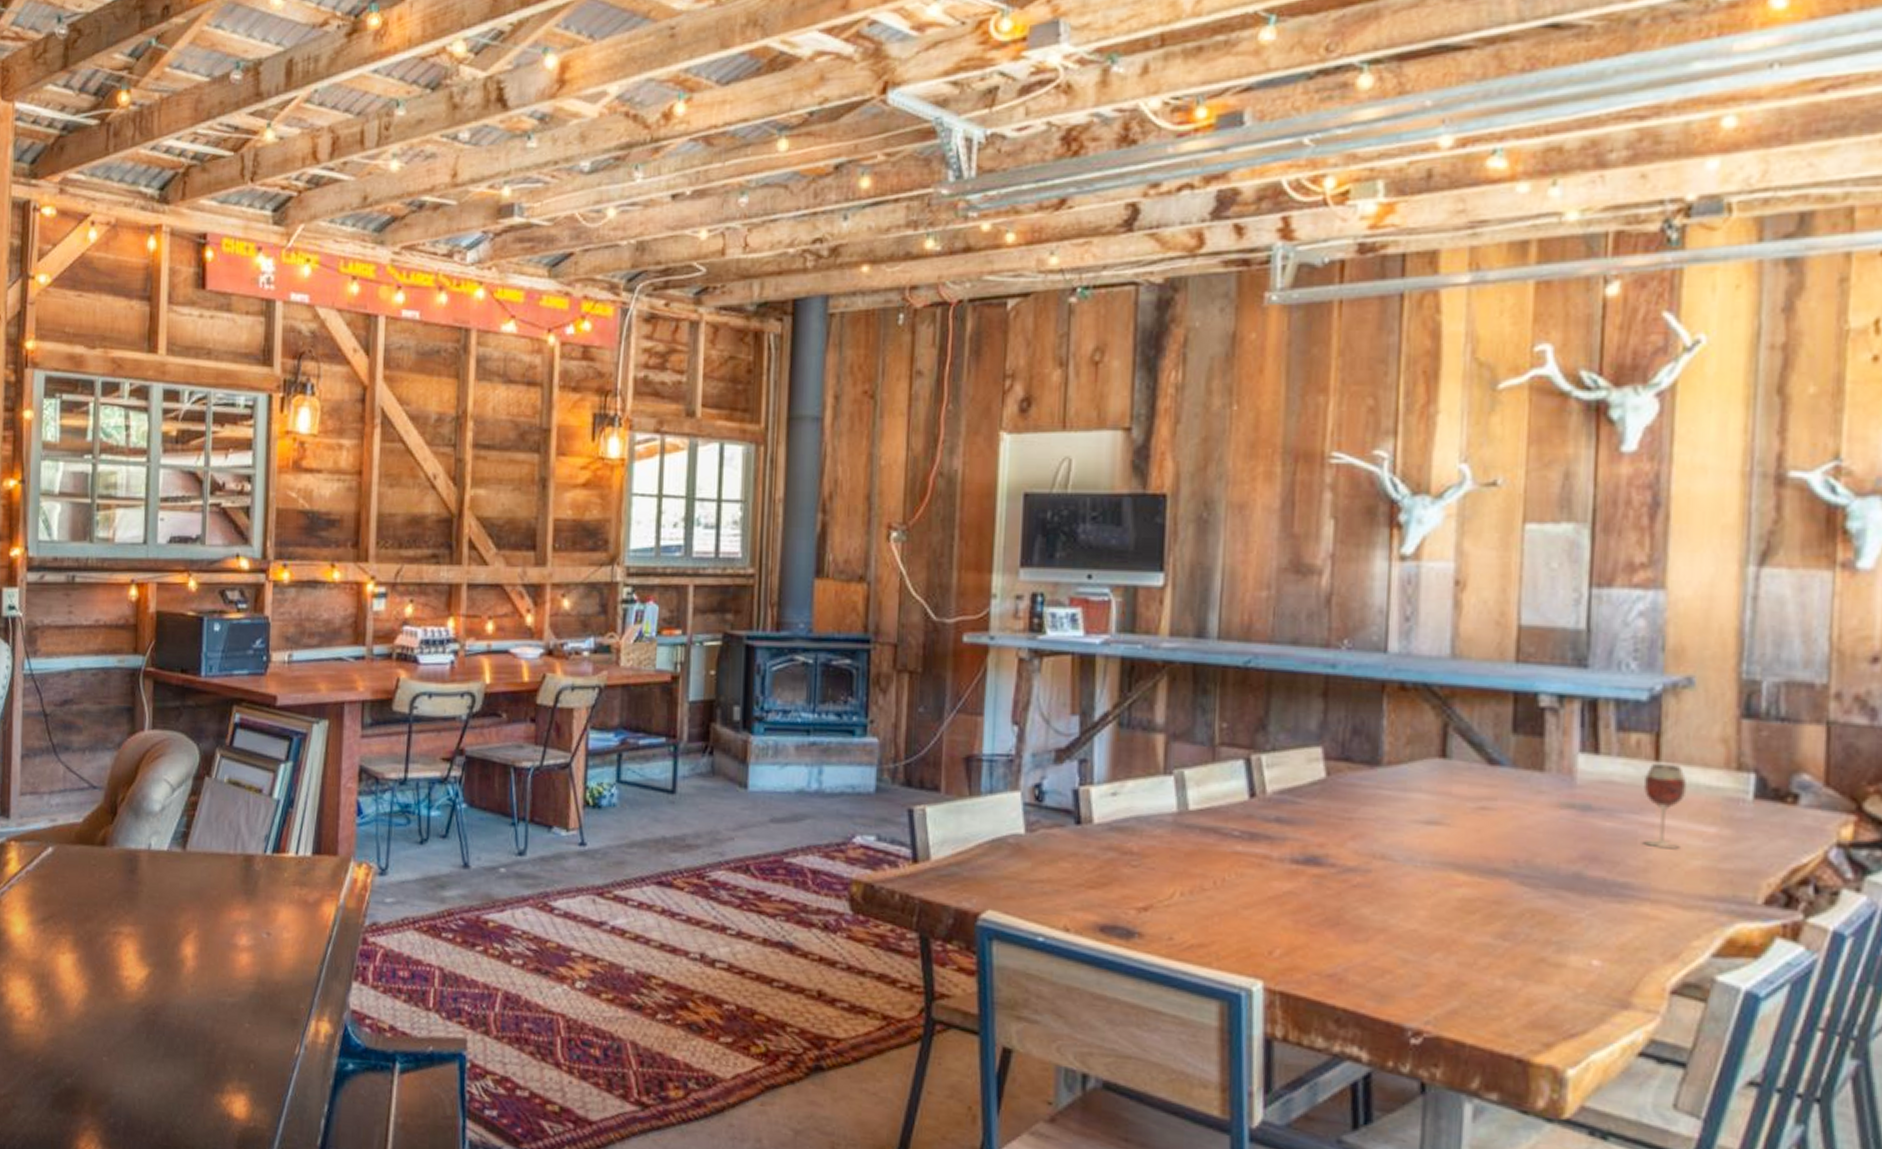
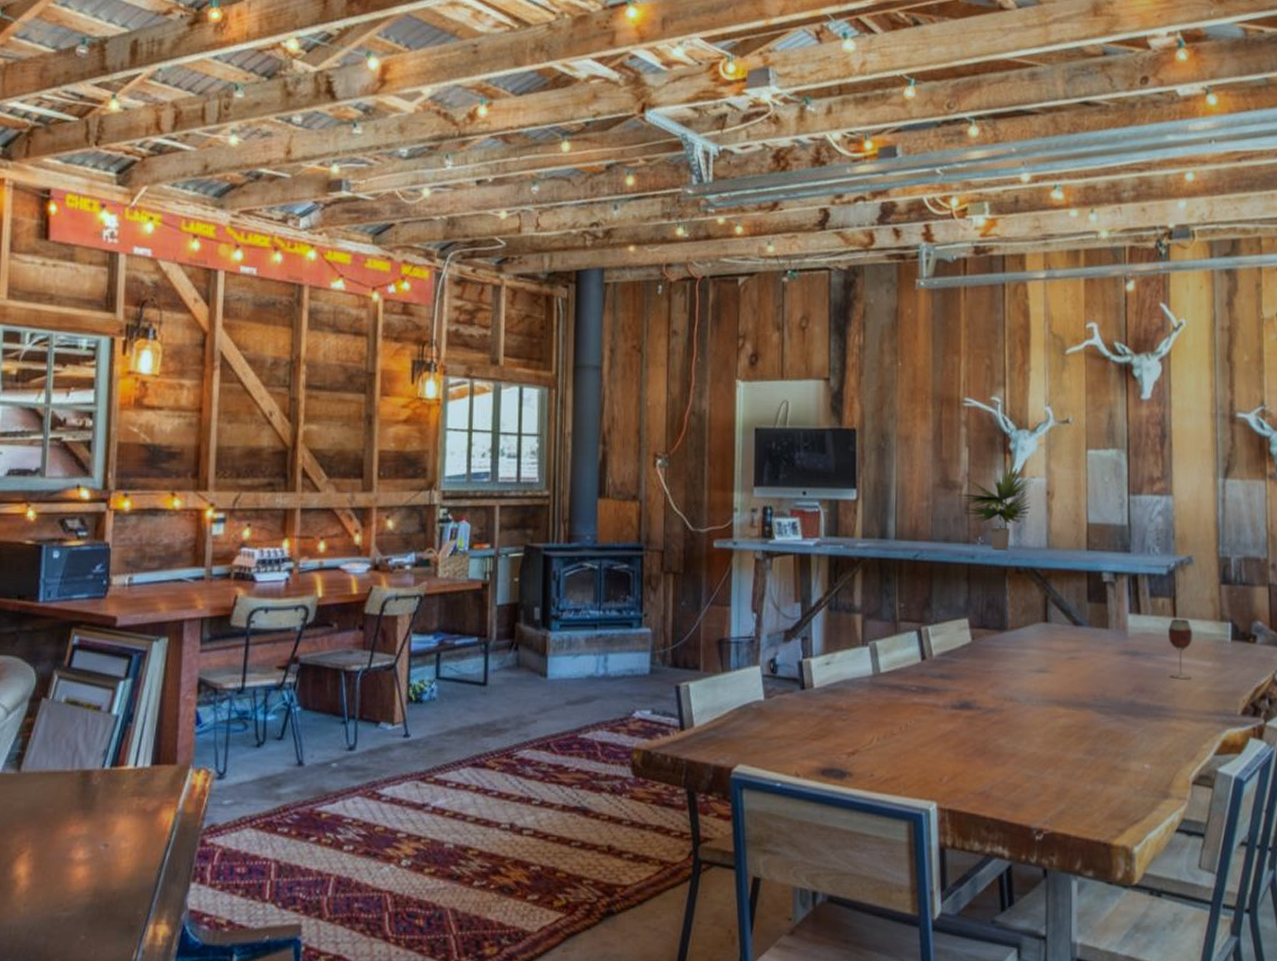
plant: none [1315,535,1438,658] -> present [958,459,1035,549]

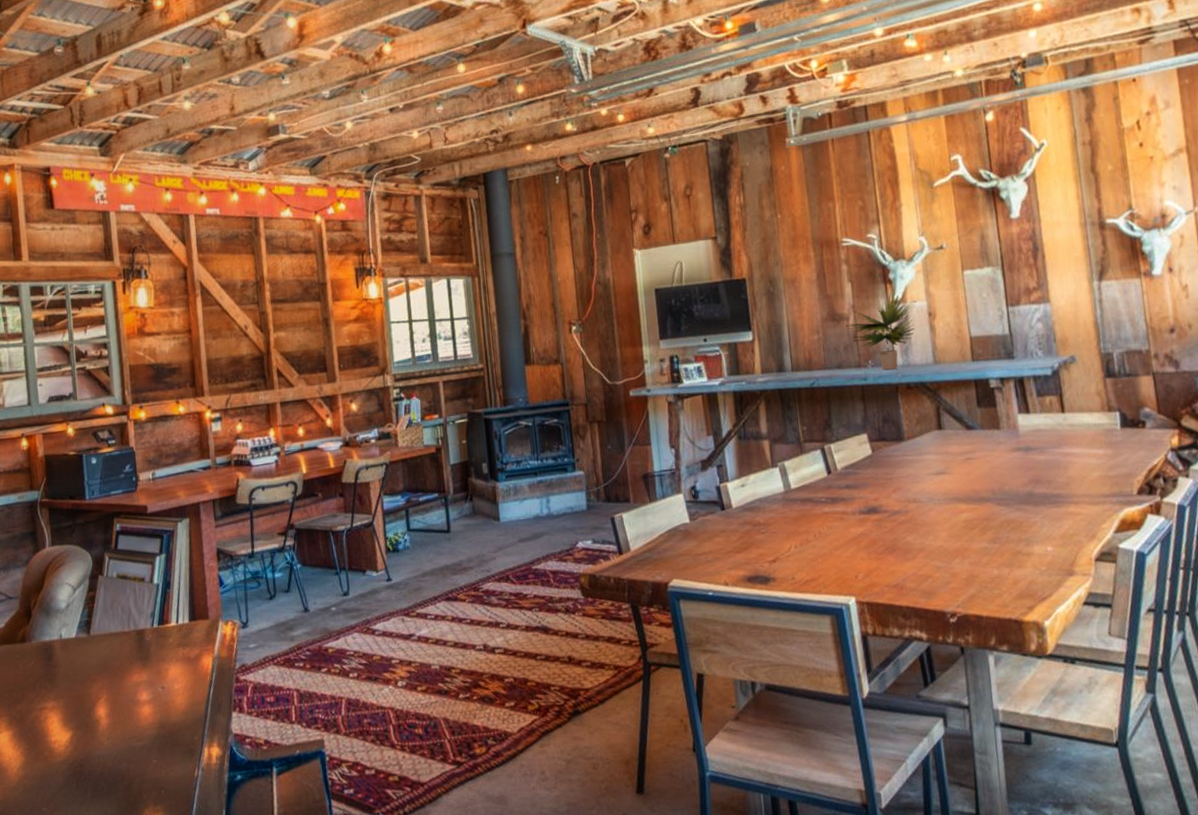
wineglass: present [1167,618,1193,680] -> none [1057,413,1085,469]

